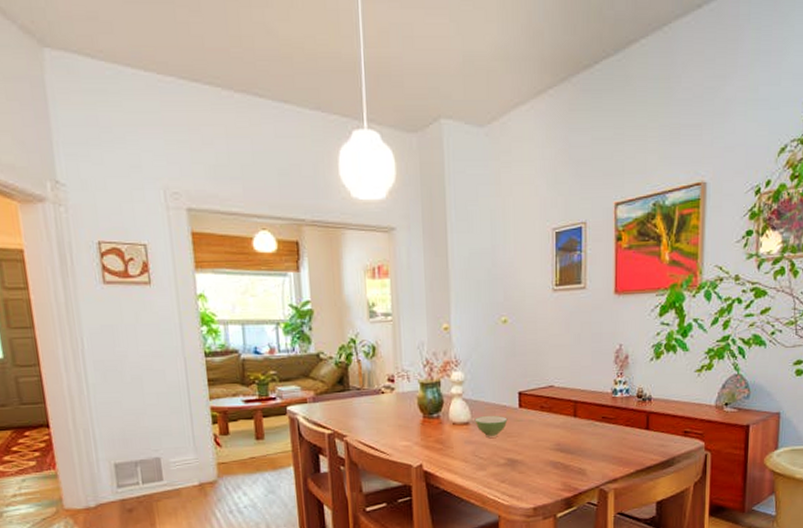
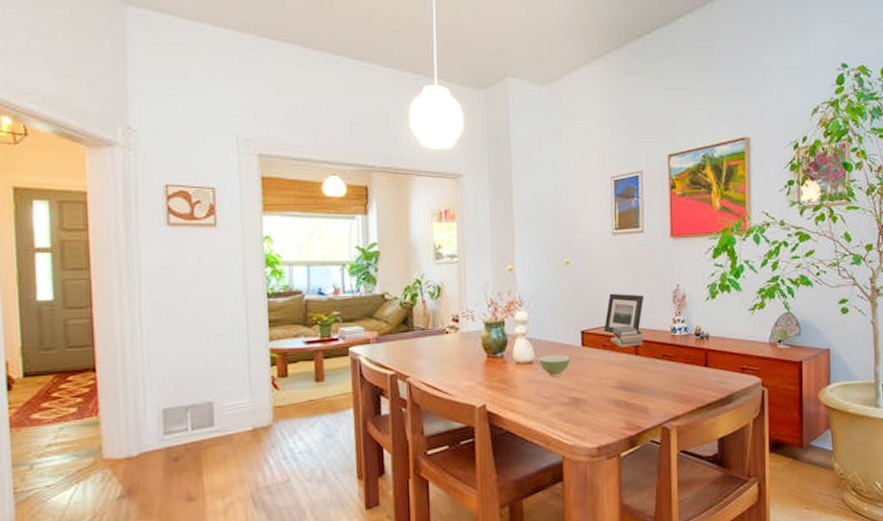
picture frame: none [542,353,585,394] -> present [604,293,644,333]
books: none [549,386,584,409] -> present [611,325,644,348]

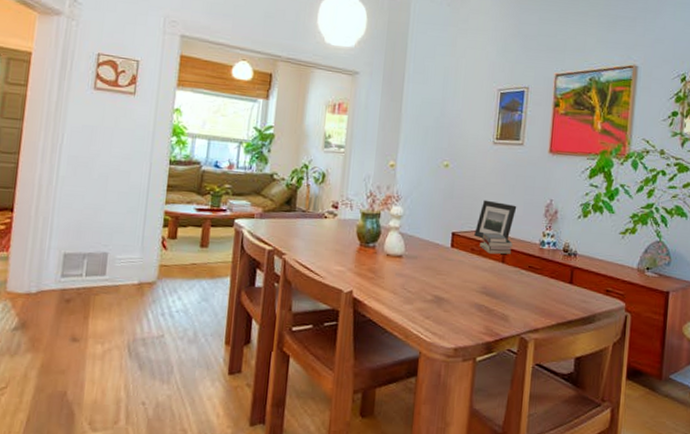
bowl: present [538,354,571,378] -> none [407,250,439,274]

